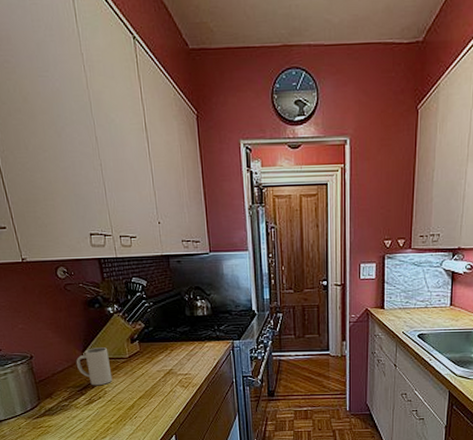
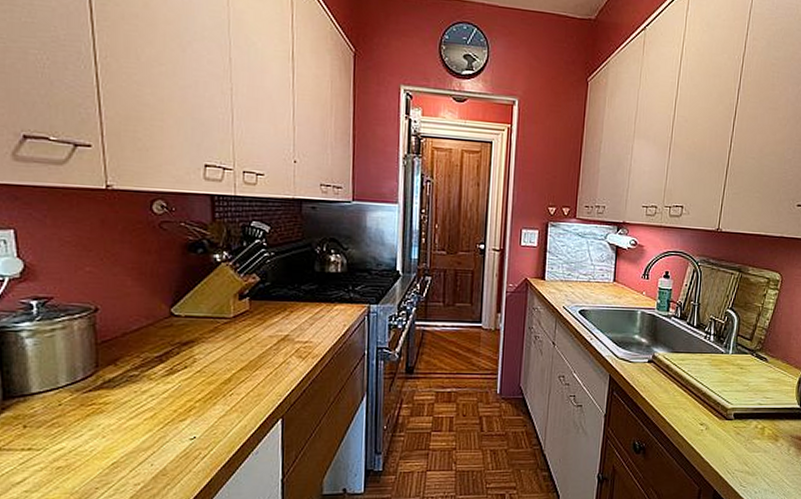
mug: present [76,347,113,386] -> none [159,303,207,352]

